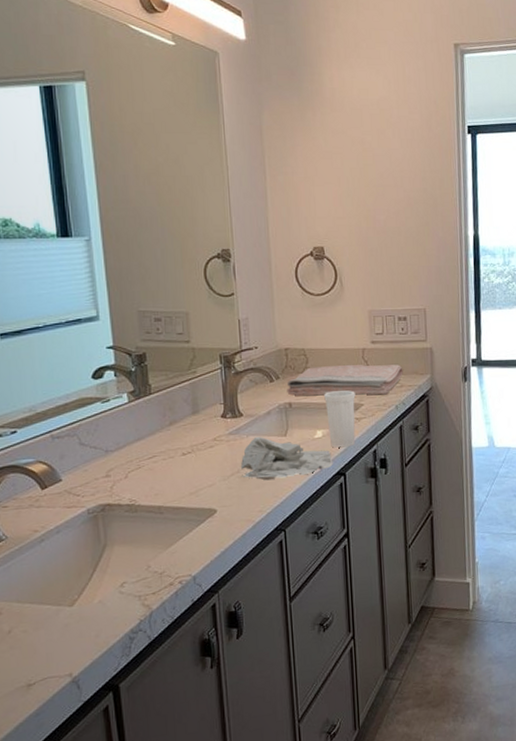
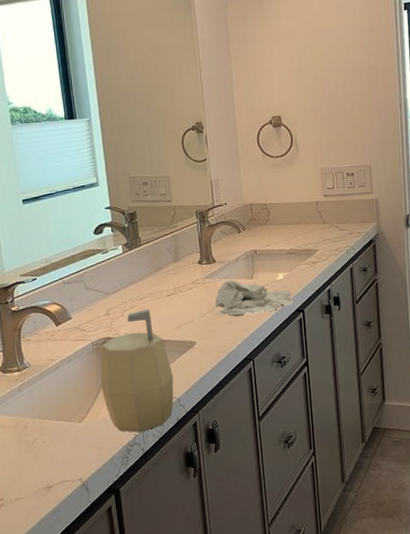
soap dispenser: none [97,470,189,617] -> present [100,309,174,432]
towel: present [287,364,403,396] -> none [252,214,352,244]
cup: present [324,390,356,448] -> none [284,238,312,288]

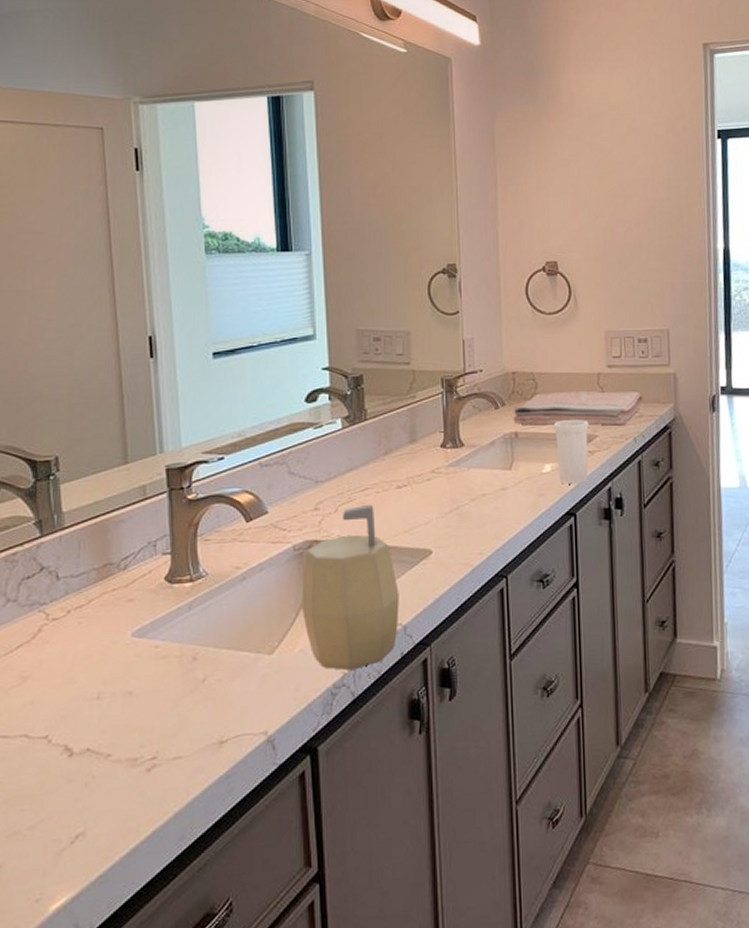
tissue: present [215,279,293,317] -> none [461,469,562,519]
towel: none [252,214,352,244] -> present [513,390,643,425]
cup: none [284,238,312,288] -> present [554,420,589,484]

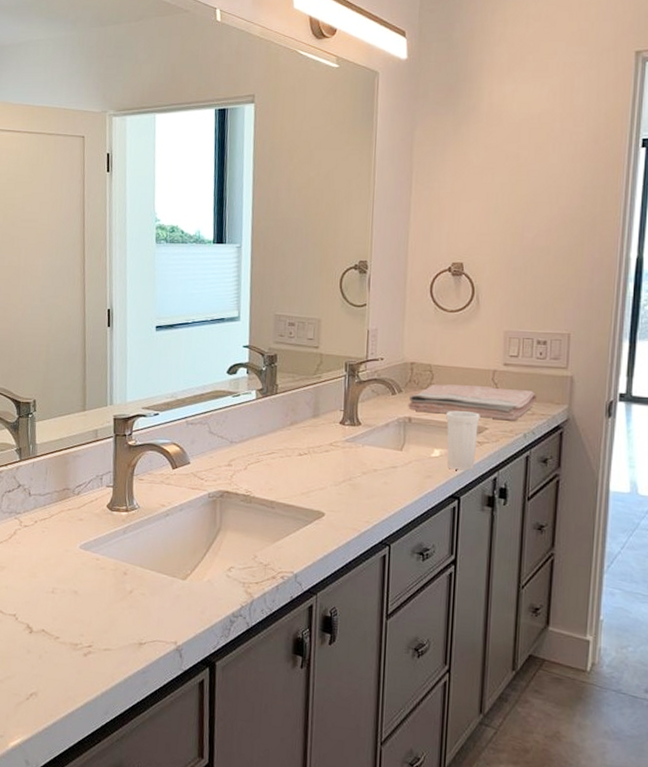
soap dispenser: present [301,504,400,670] -> none [211,466,294,604]

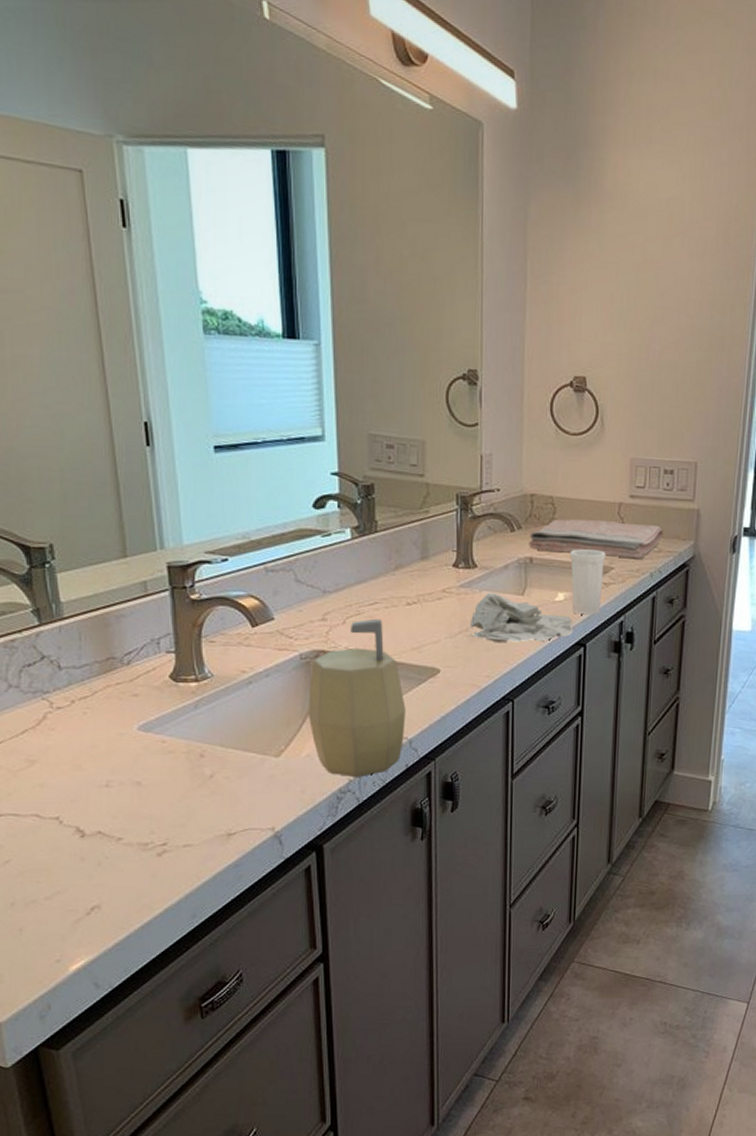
soap dispenser: none [211,466,294,604] -> present [308,618,406,777]
tissue: none [353,447,448,493] -> present [471,592,573,643]

